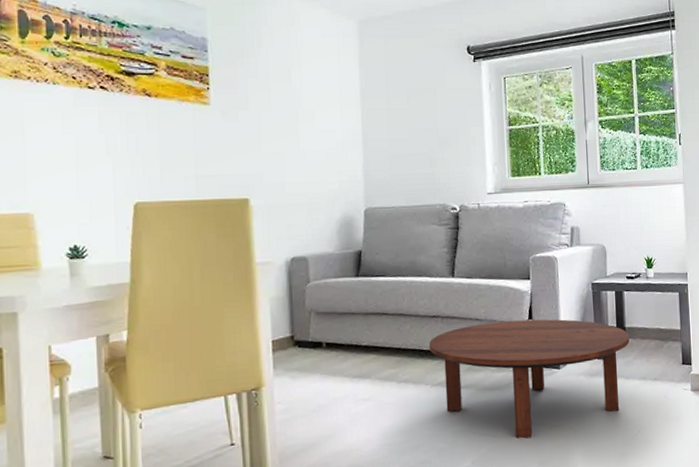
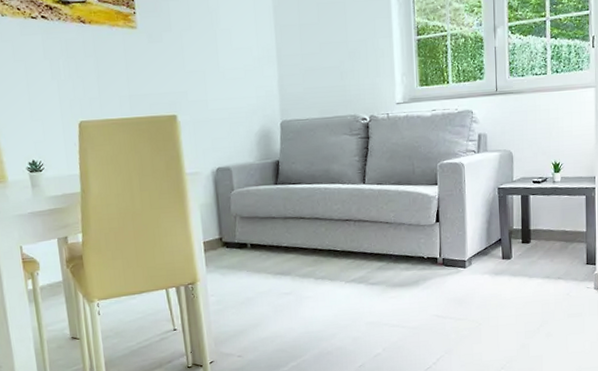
coffee table: present [429,319,630,439] -> none [343,222,534,330]

